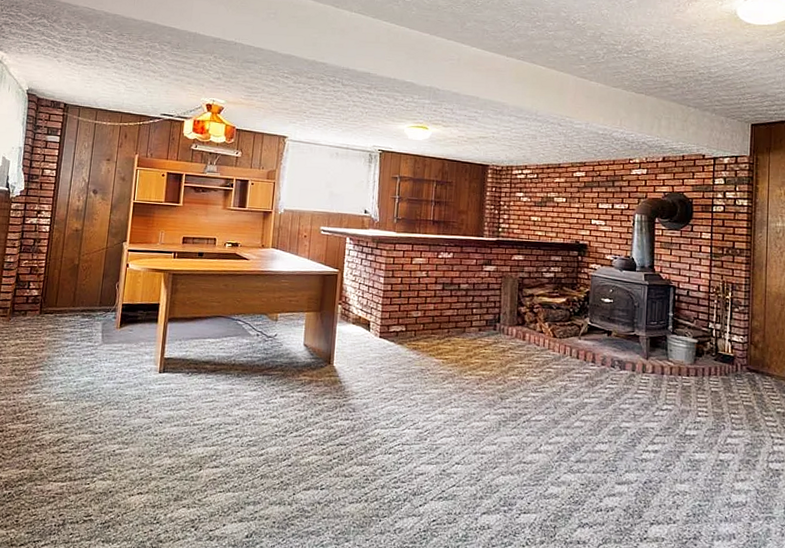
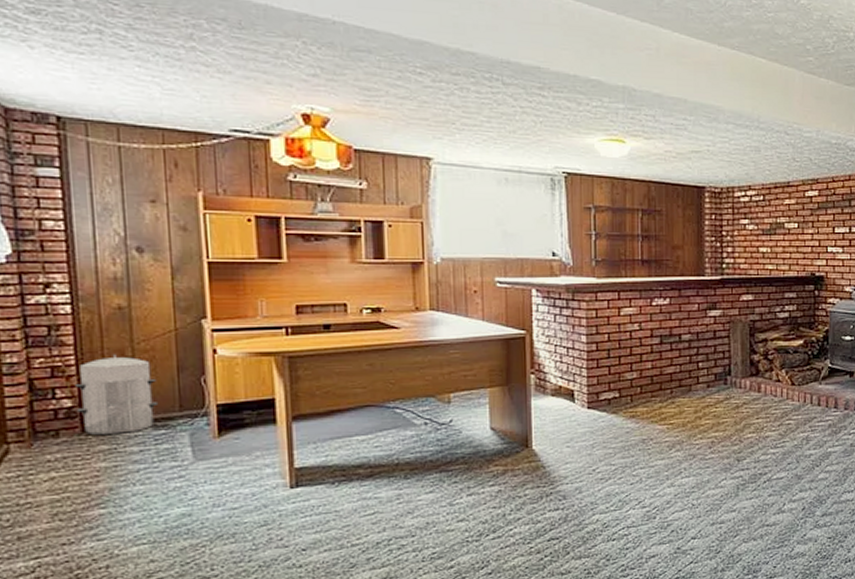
waste bin: none [40,262,90,318] -> present [76,354,159,435]

